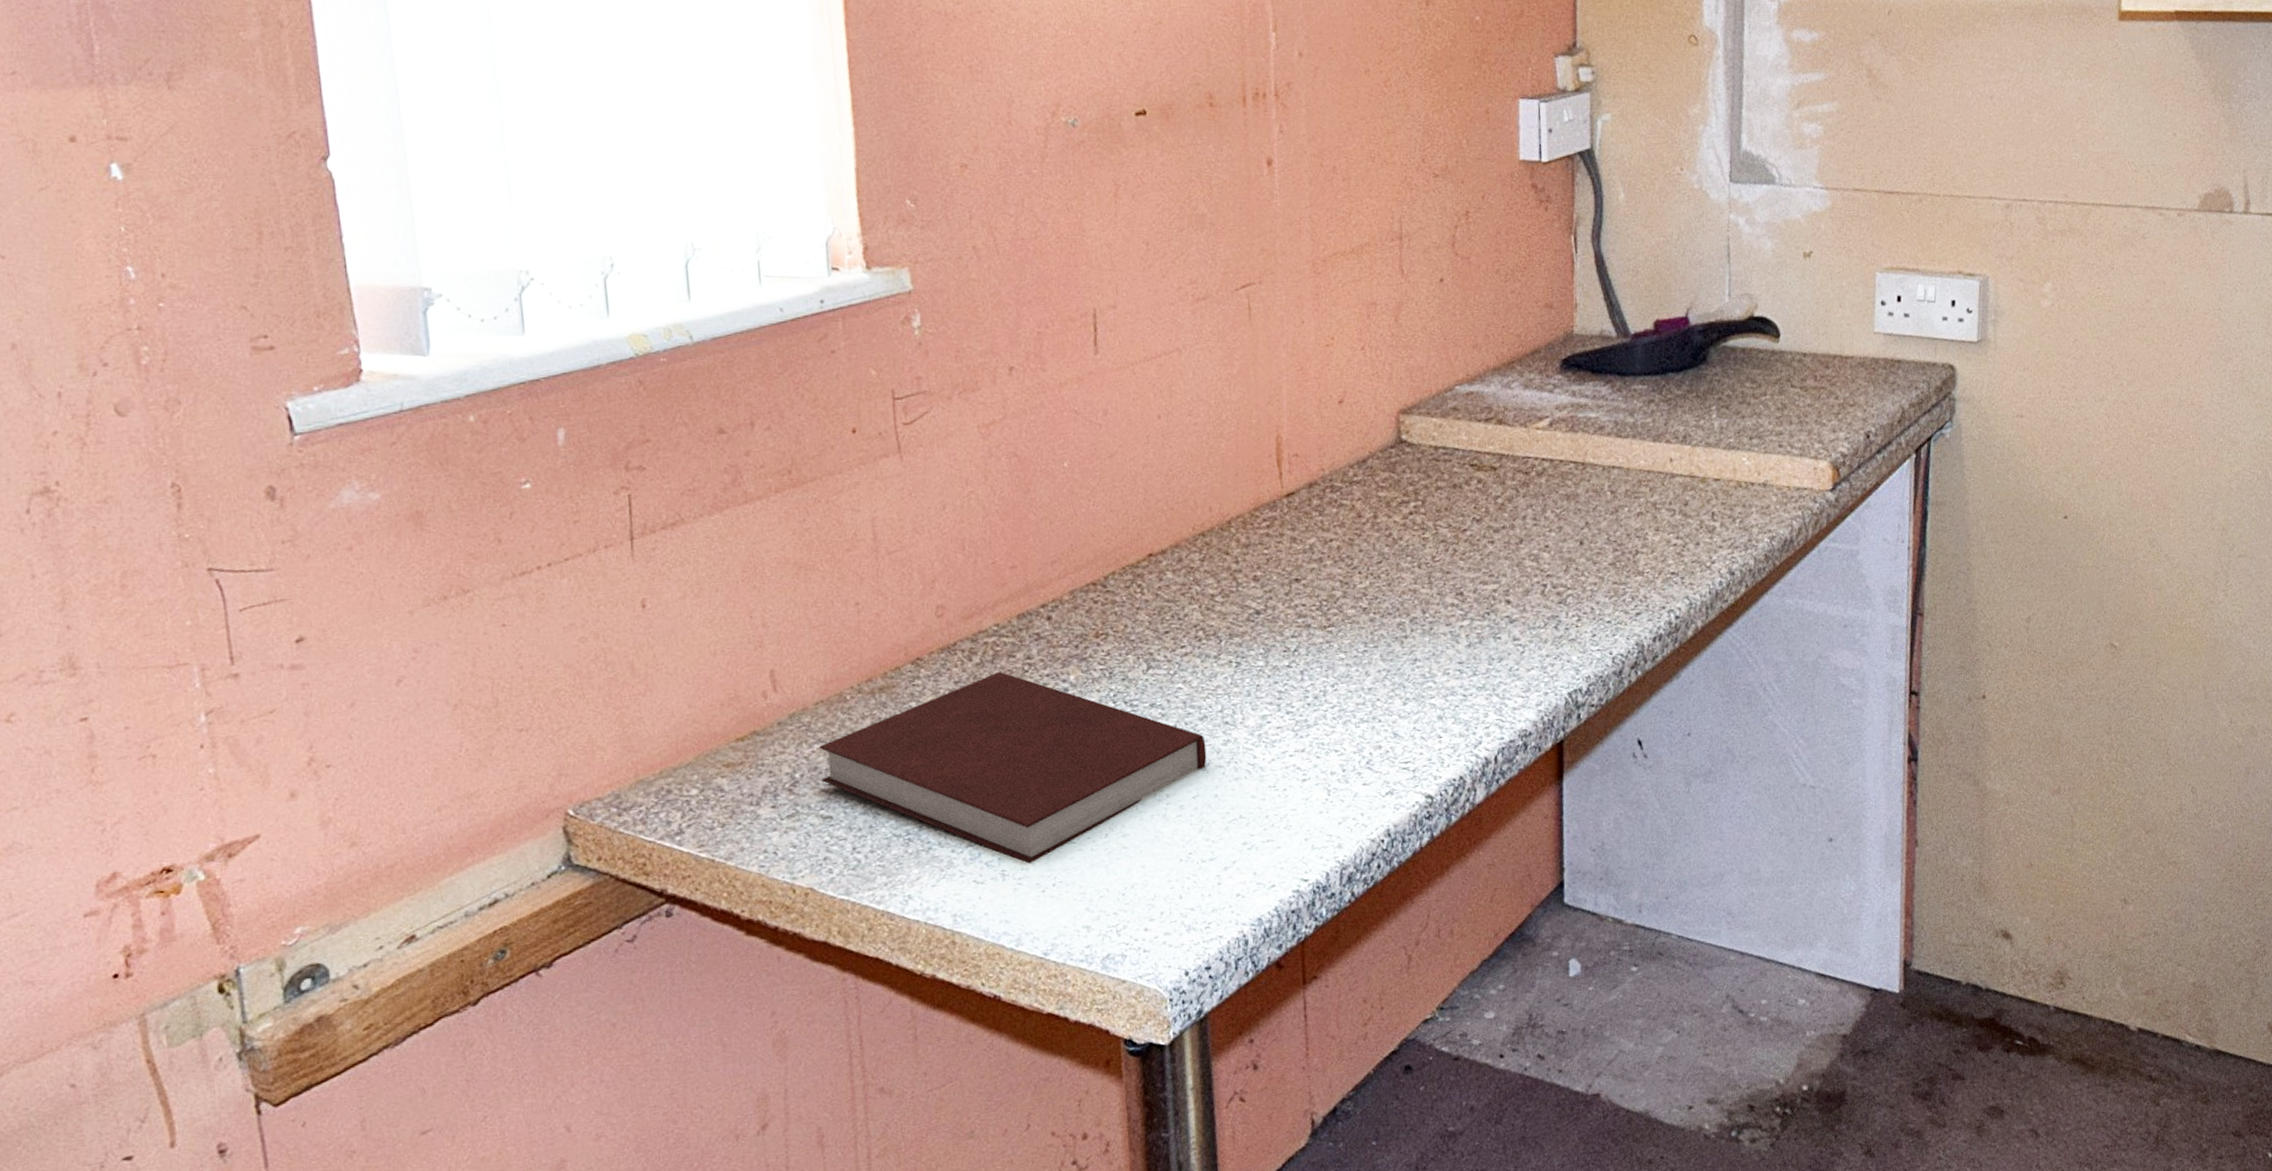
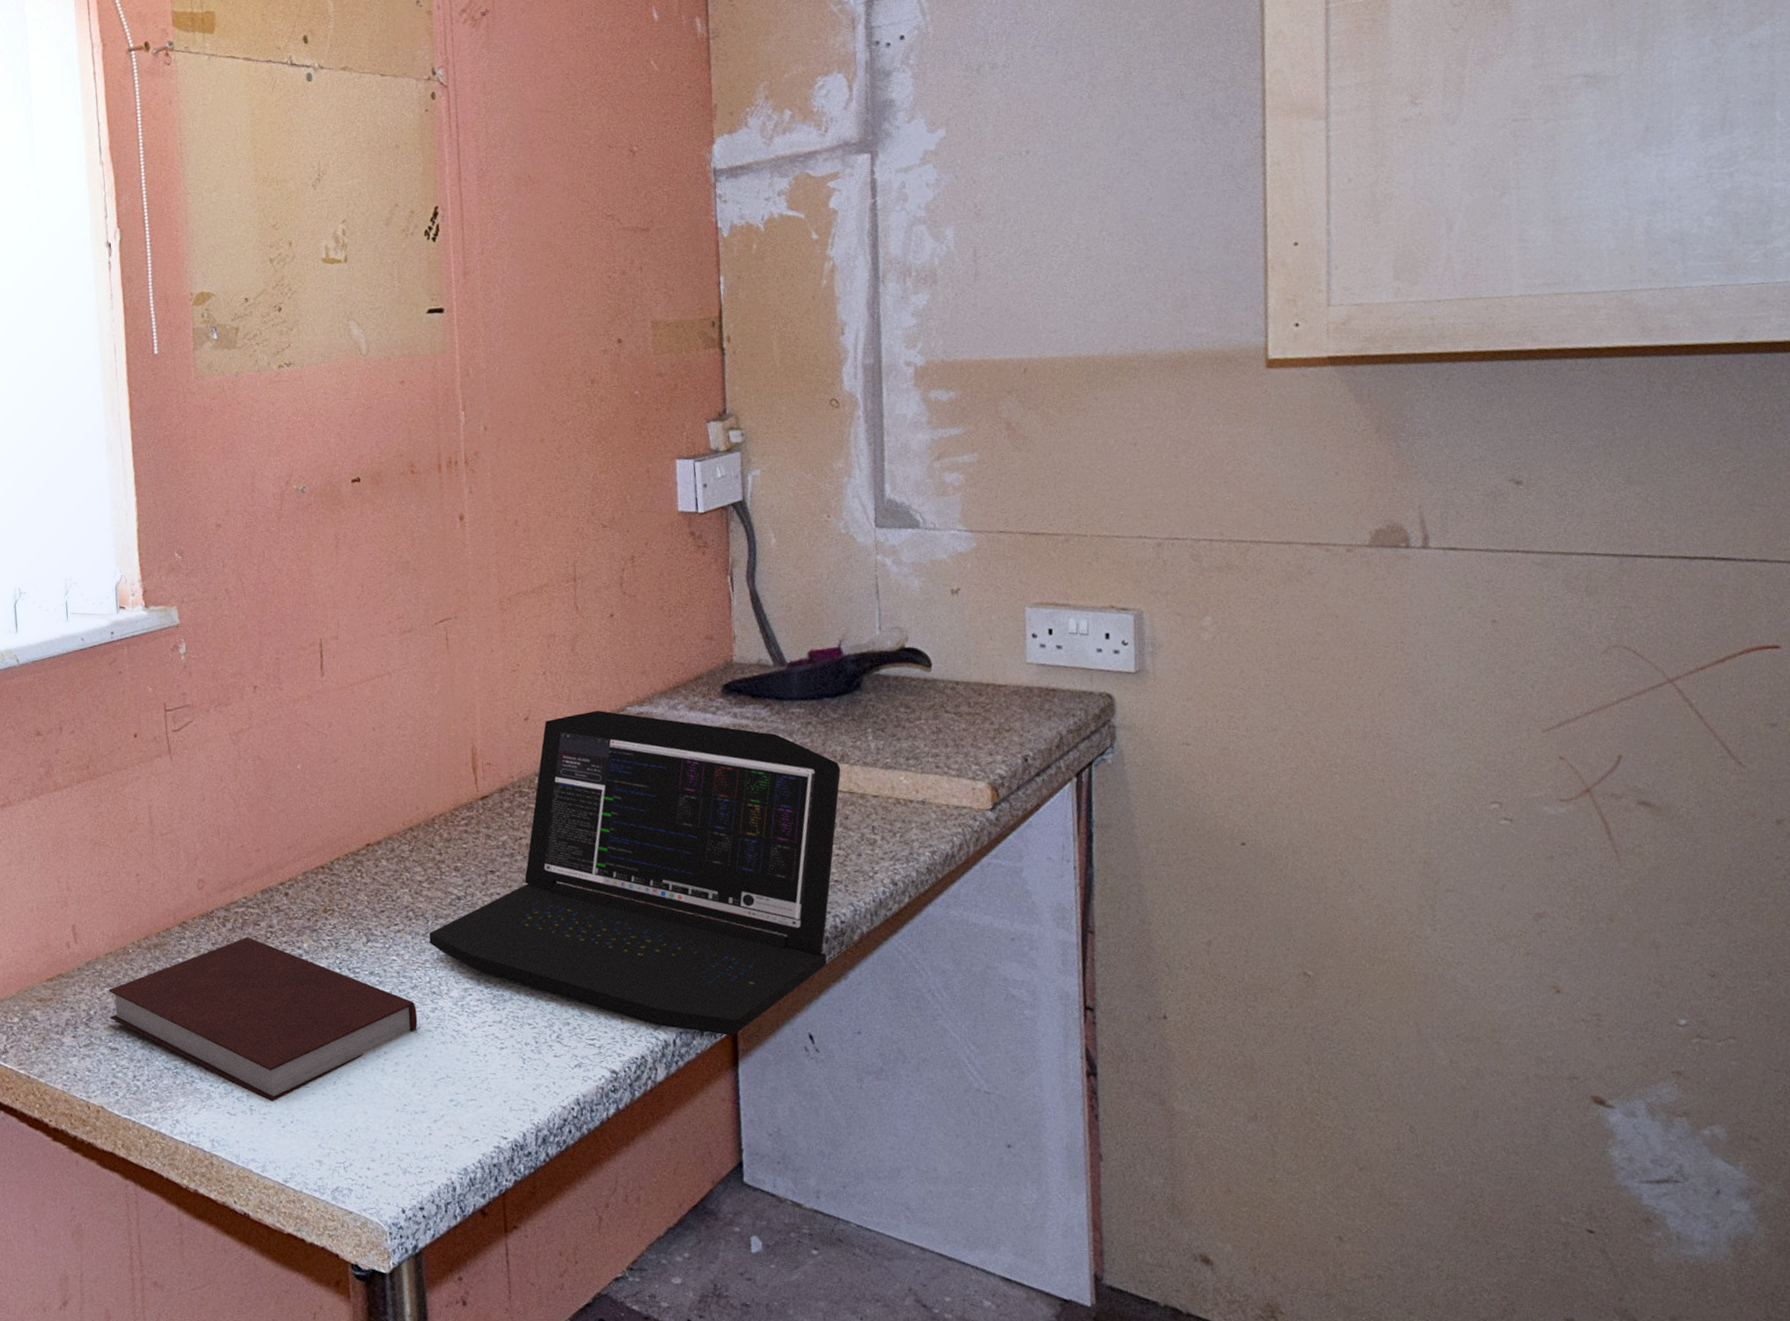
laptop: none [1221,390,1683,748] -> present [429,710,841,1036]

